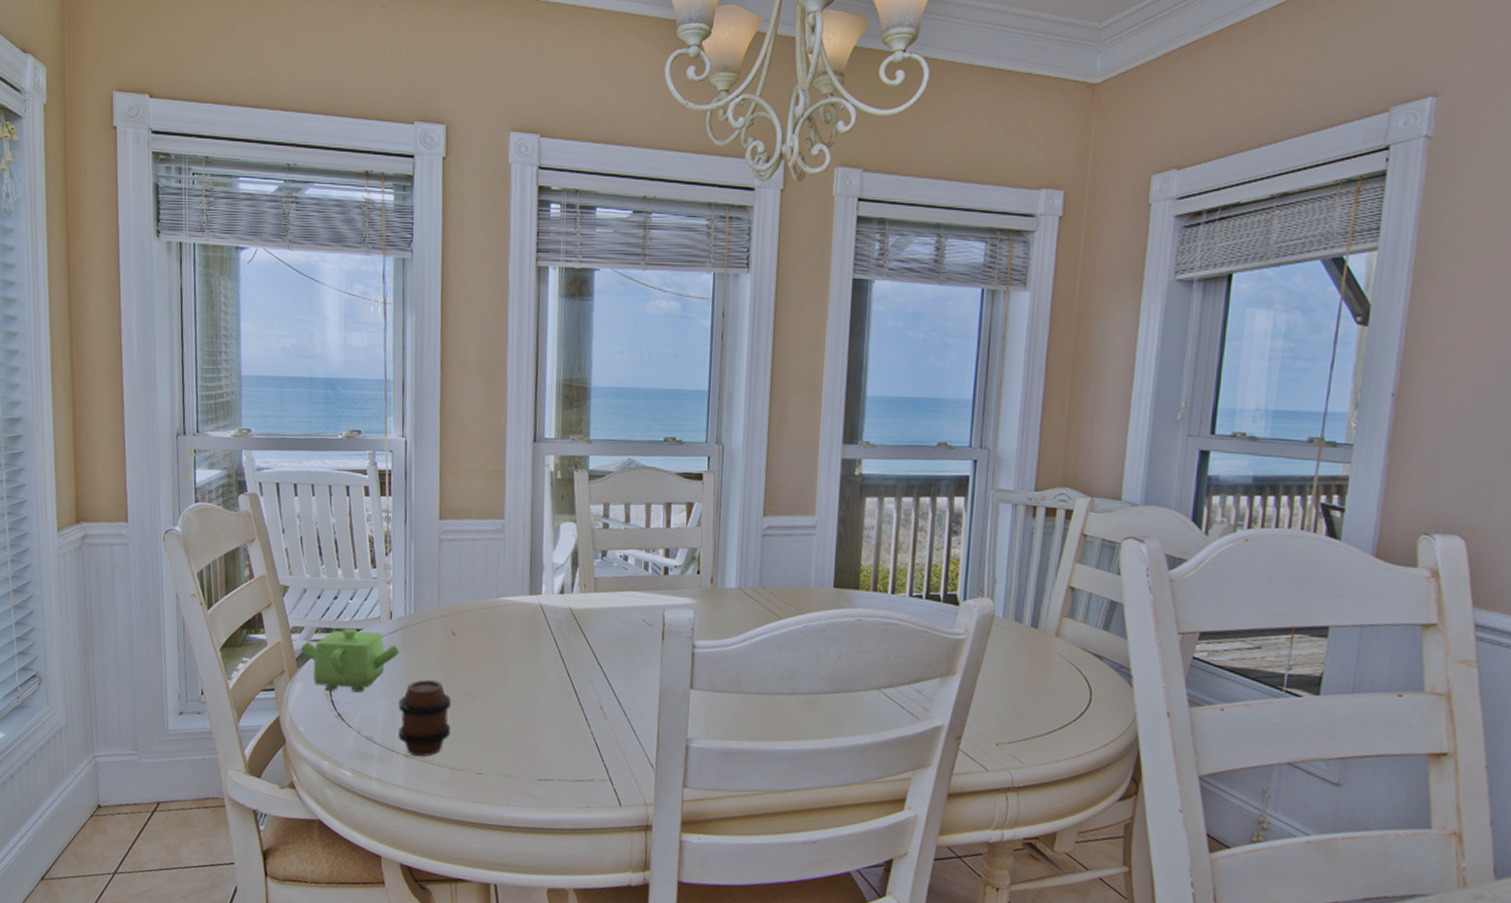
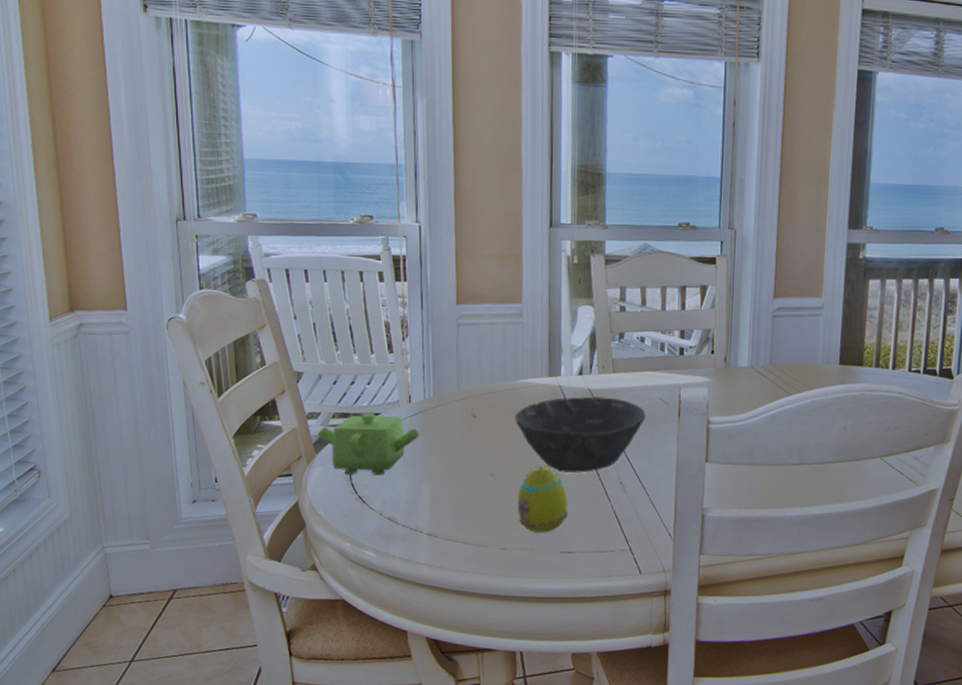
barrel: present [398,679,451,757] -> none [420,461,474,535]
bowl: none [494,616,629,696] -> present [515,396,647,473]
egg: none [495,687,547,758] -> present [518,466,568,533]

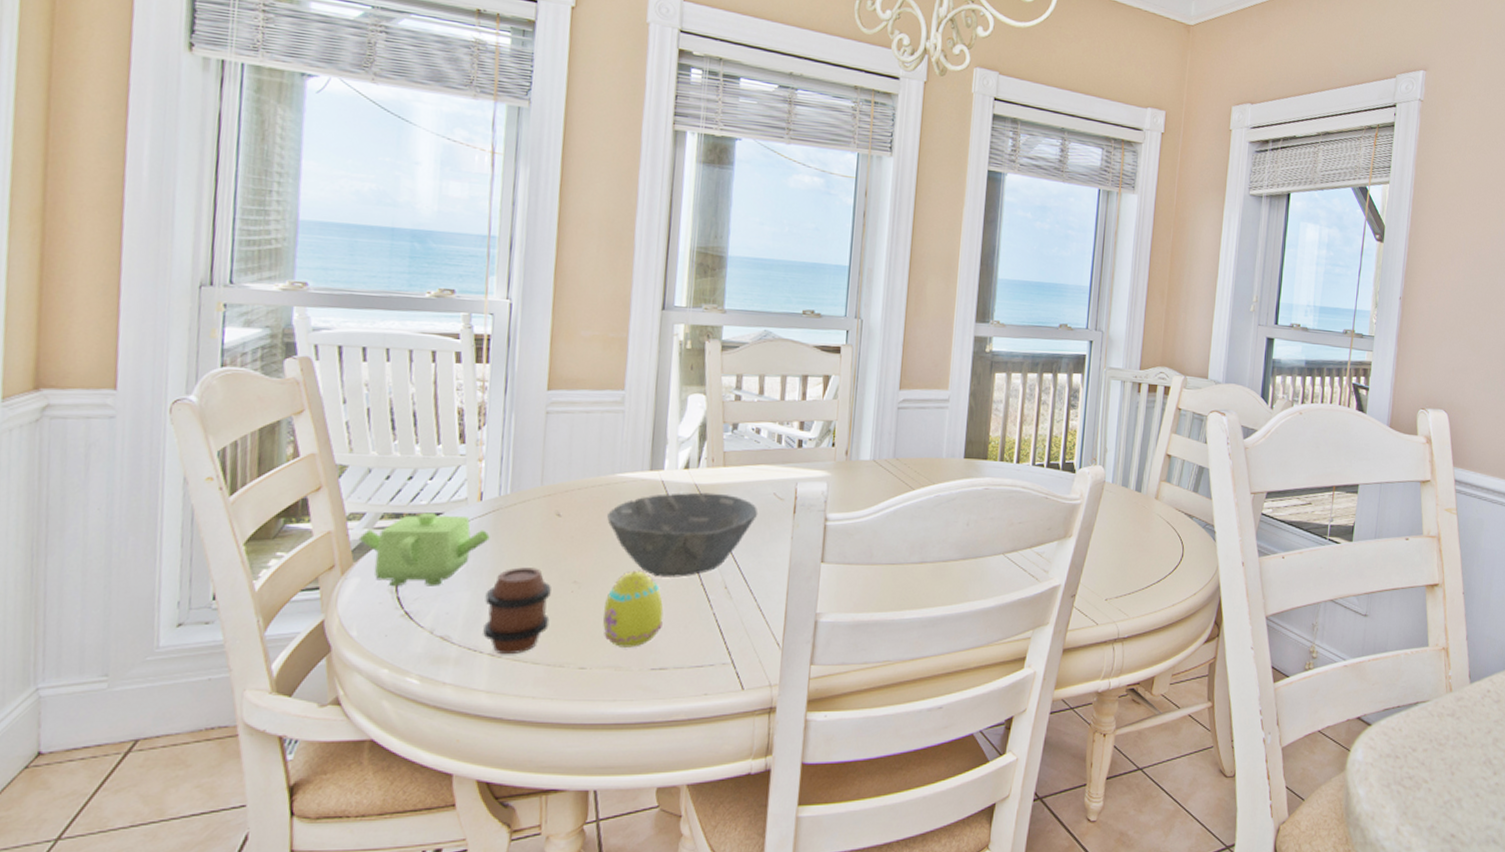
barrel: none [420,461,474,535] -> present [483,567,551,655]

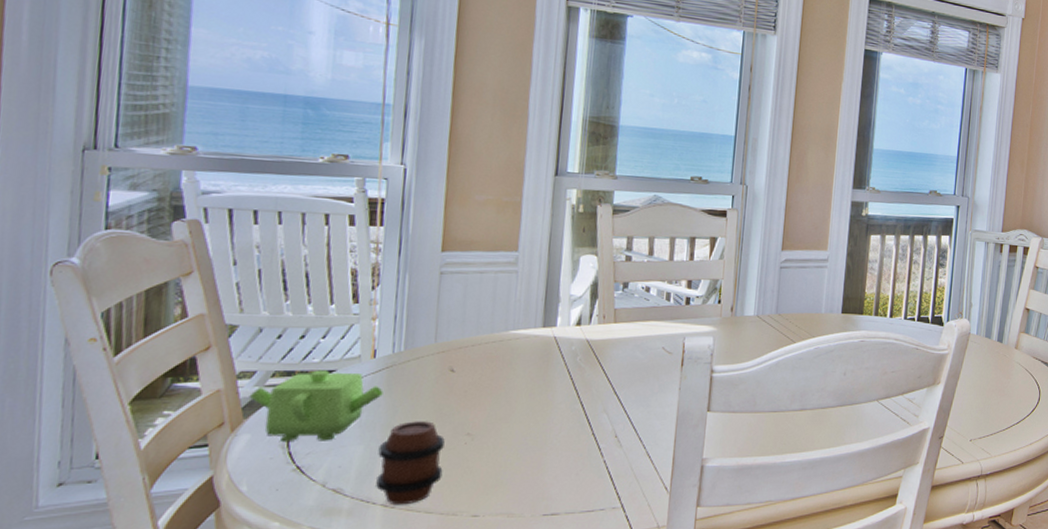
egg: present [603,570,664,647] -> none [496,422,556,495]
bowl: present [607,492,759,578] -> none [500,347,648,428]

